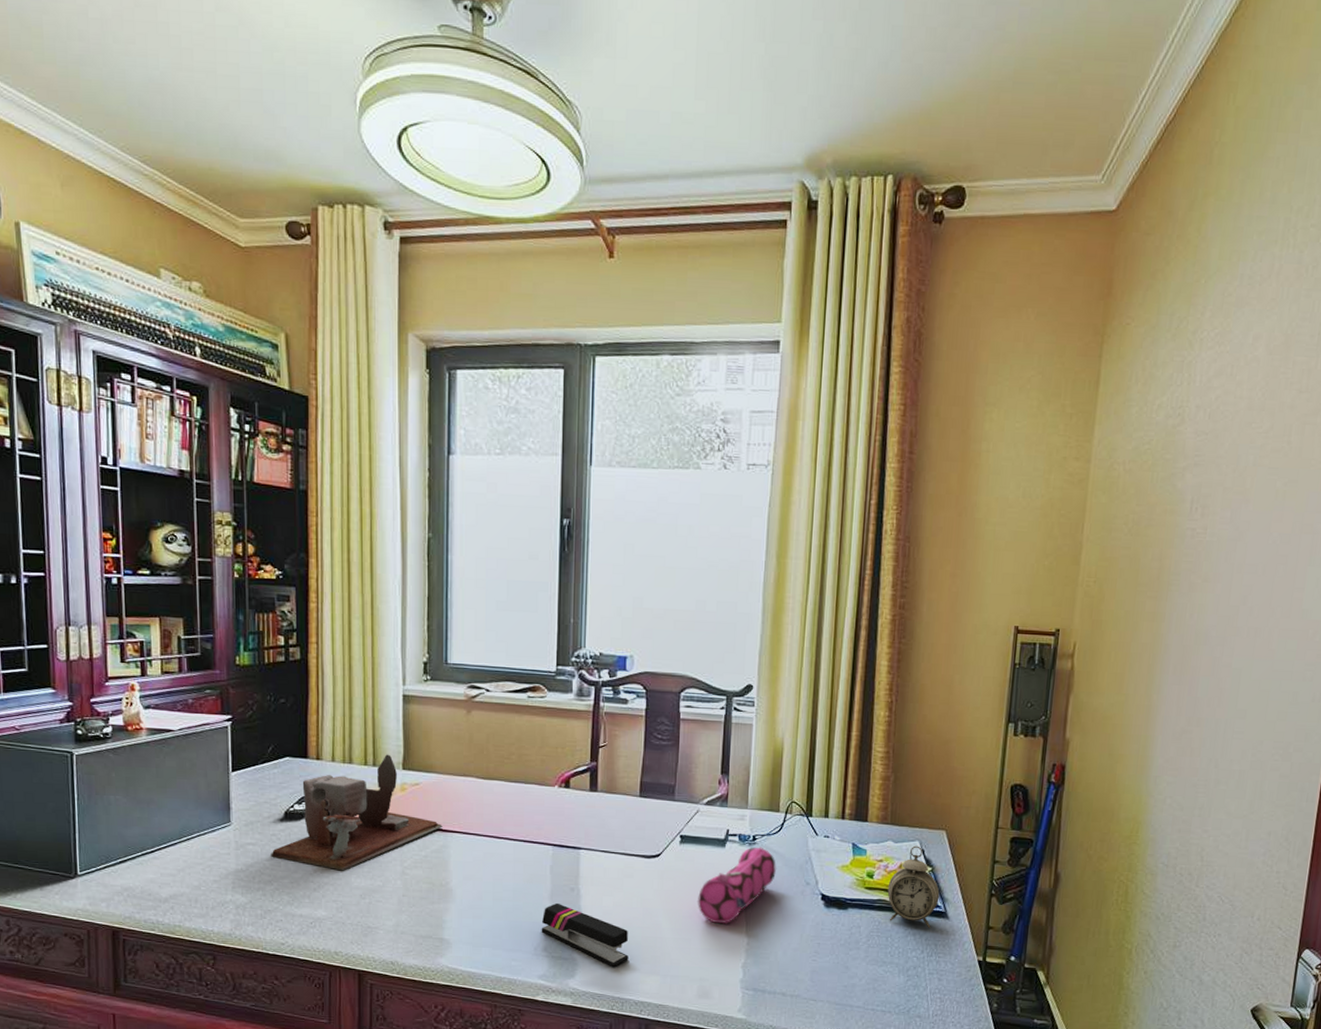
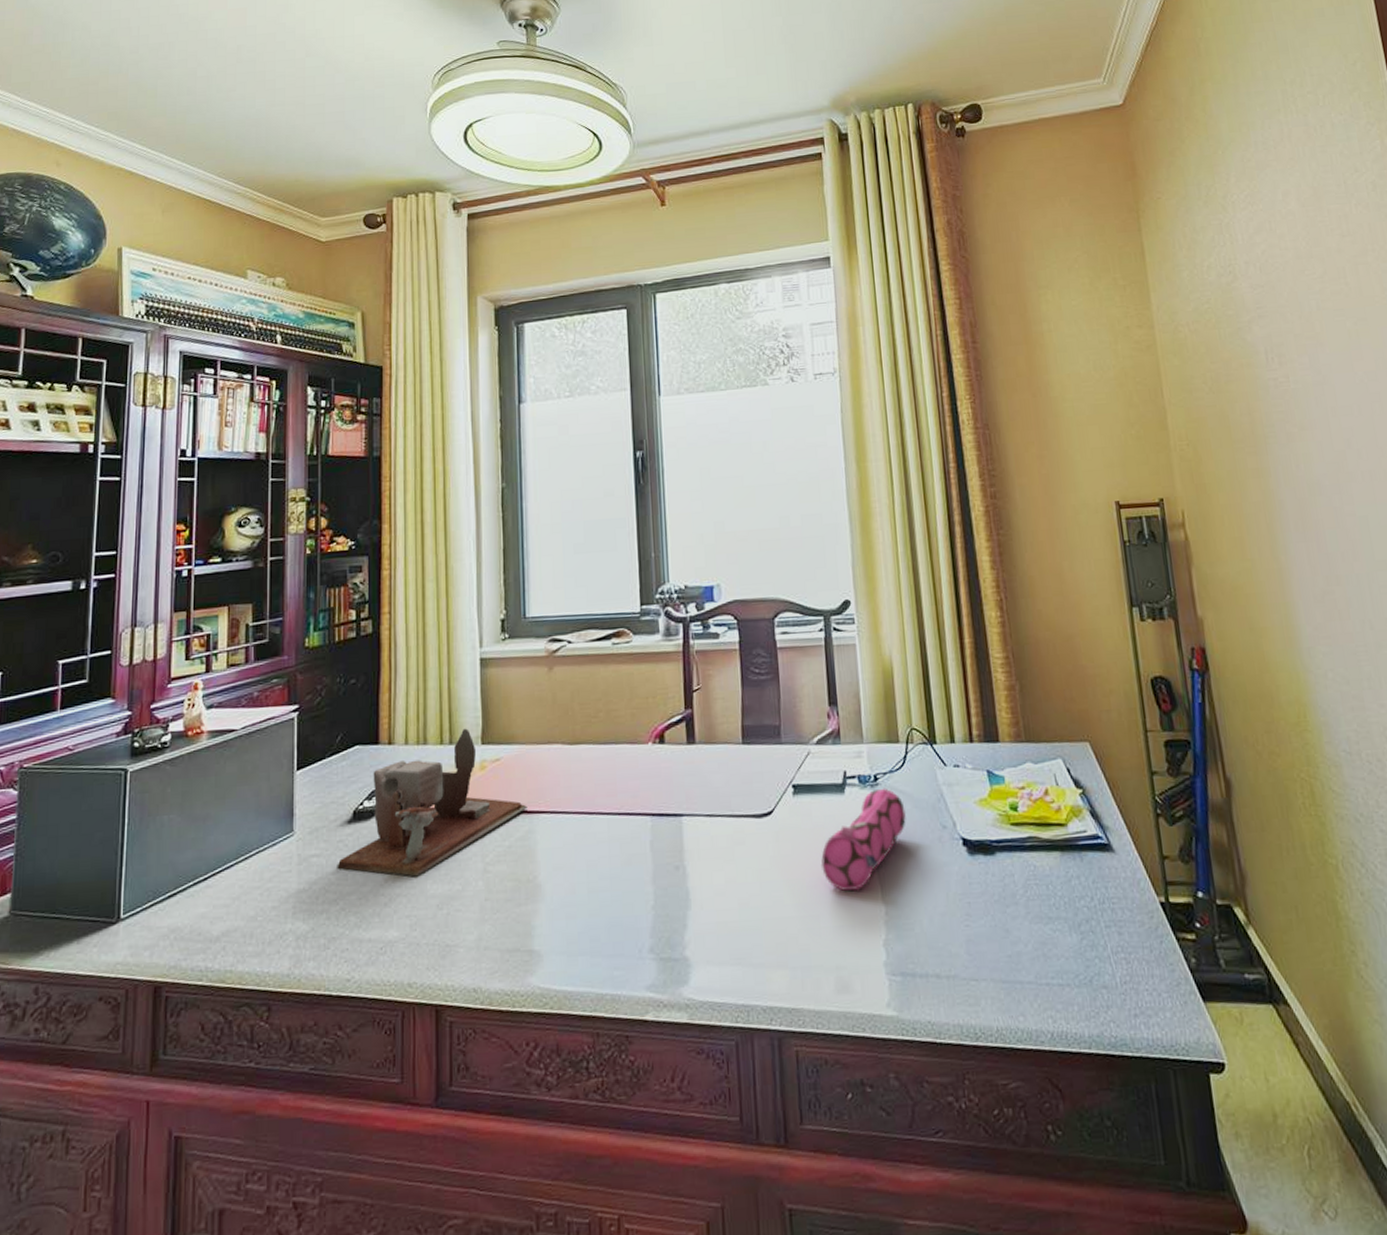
stapler: present [541,902,628,968] -> none [645,887,750,965]
alarm clock: present [887,845,940,929] -> none [1036,764,1099,868]

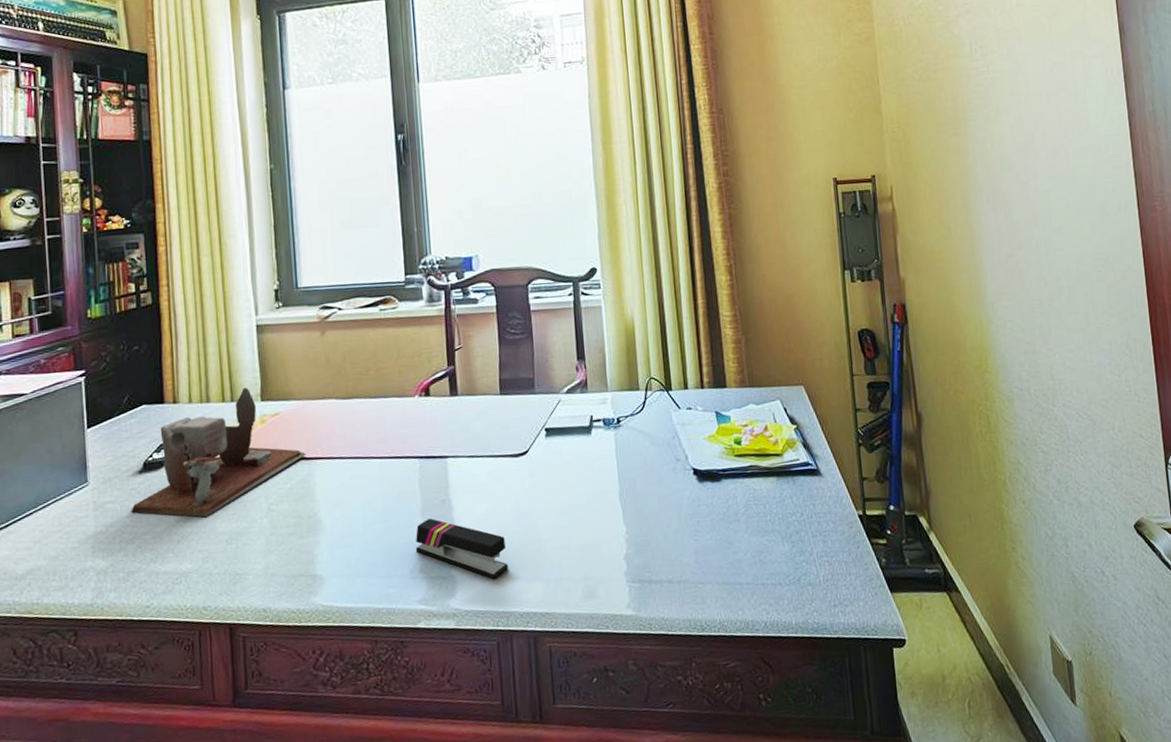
stapler: none [645,887,750,965] -> present [415,518,508,580]
pencil case: present [820,788,906,892] -> none [570,428,645,516]

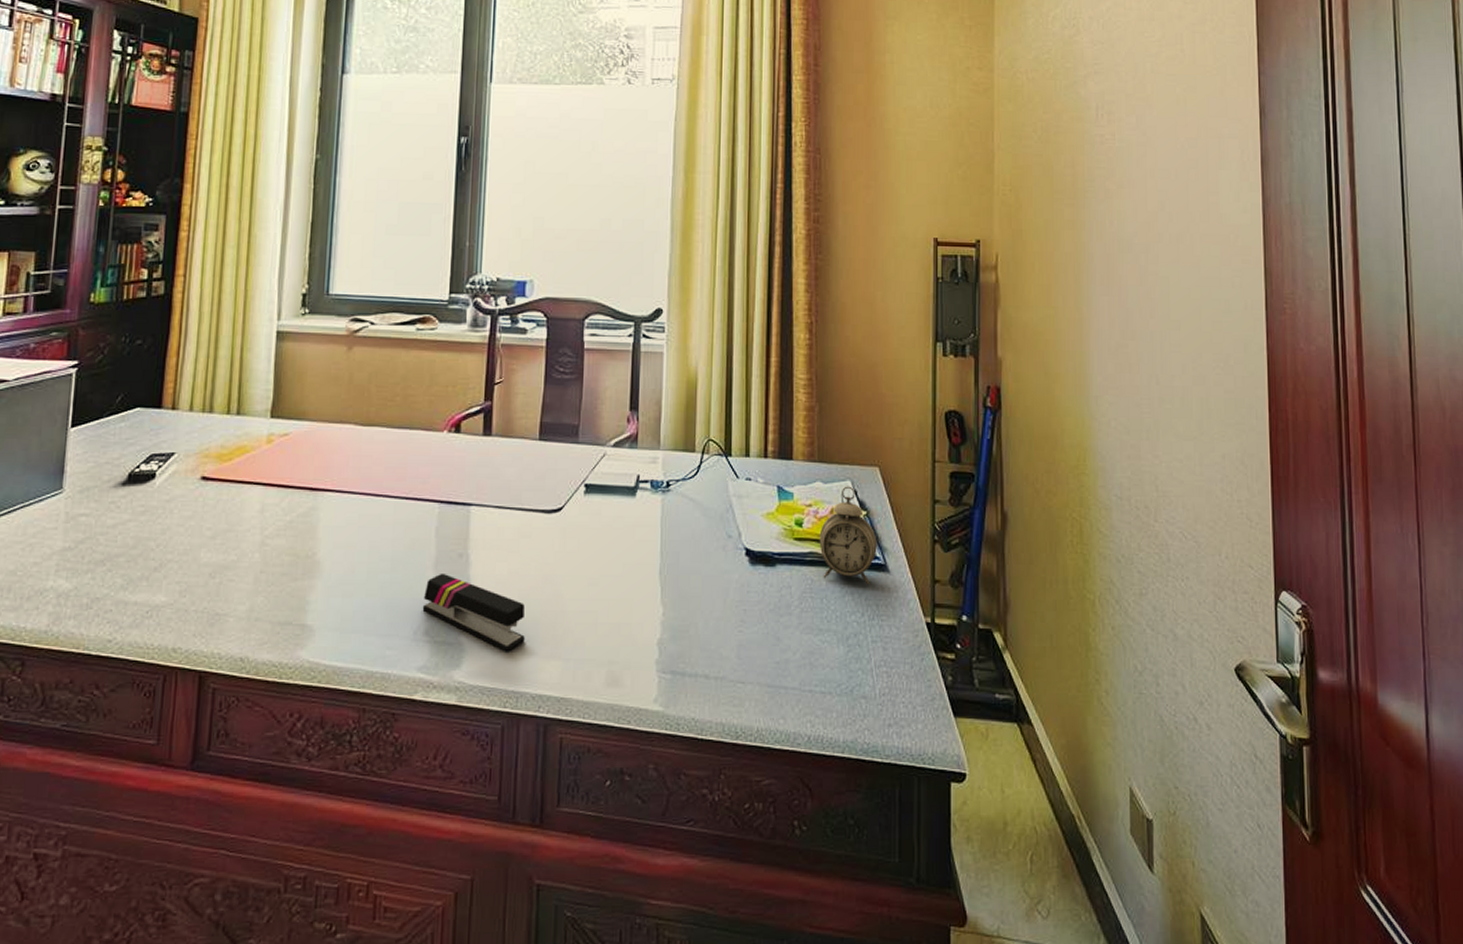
desk organizer: present [131,387,306,517] -> none [106,400,313,544]
alarm clock: none [756,405,809,489] -> present [819,486,877,586]

